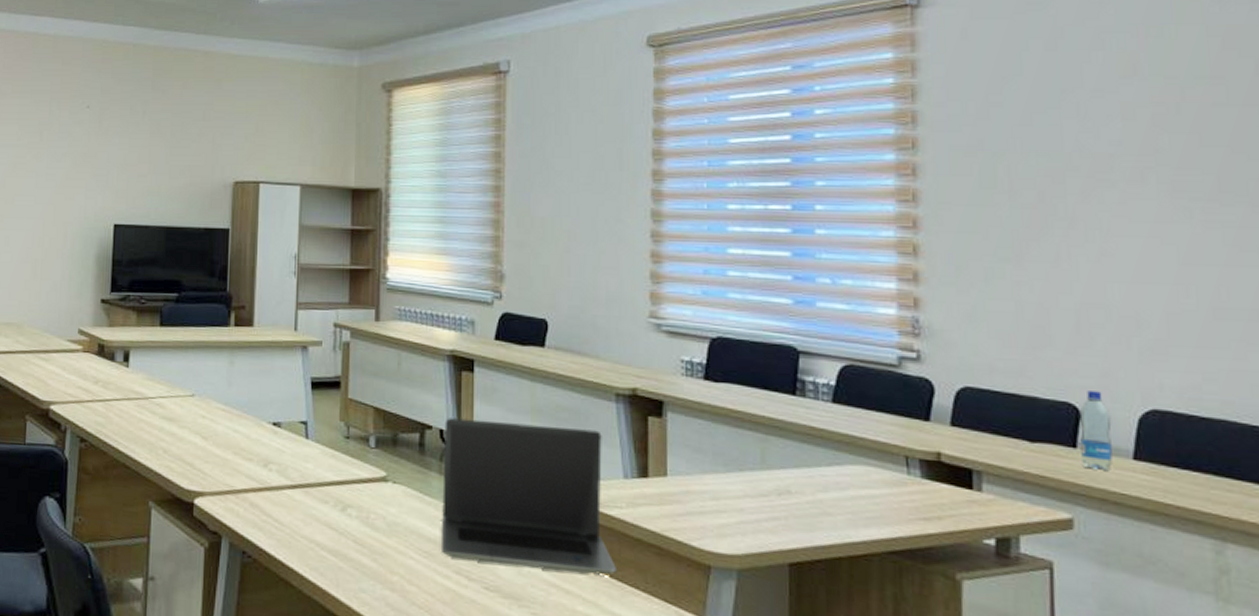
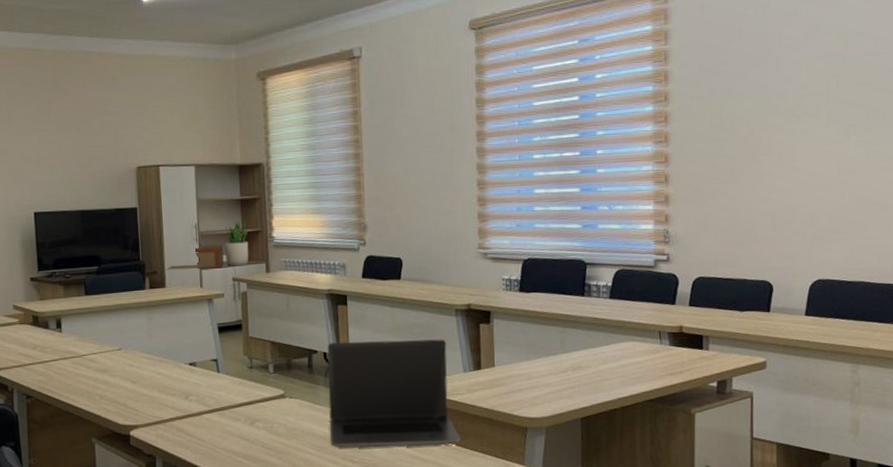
decorative box: none [256,280,325,310] -> present [166,245,224,270]
planter: none [328,254,357,310] -> present [225,219,249,266]
bottle: present [1079,391,1113,472] -> none [772,270,793,327]

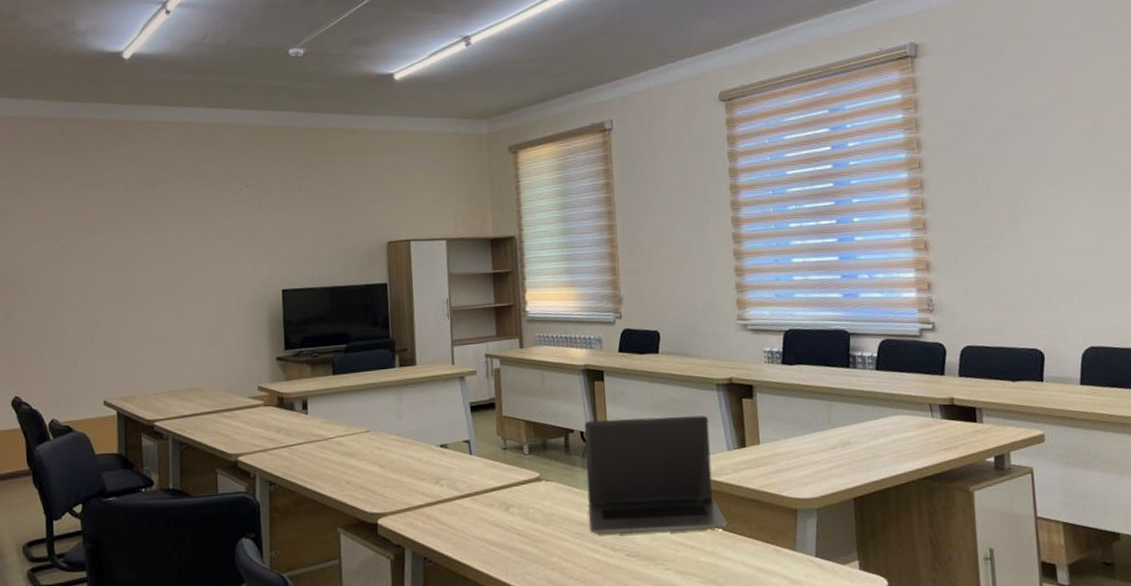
decorative box: present [166,245,224,270] -> none [416,320,476,347]
planter: present [225,219,249,266] -> none [477,294,502,342]

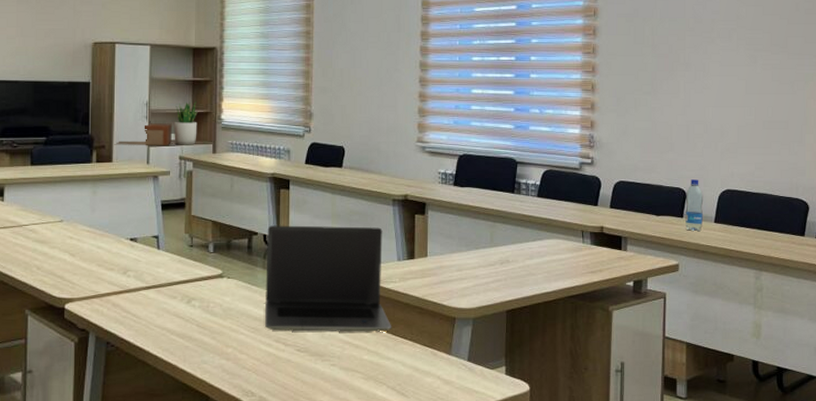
decorative box: none [416,320,476,347] -> present [114,123,172,146]
planter: none [477,294,502,342] -> present [174,100,198,145]
bottle: none [1043,338,1067,397] -> present [685,179,704,232]

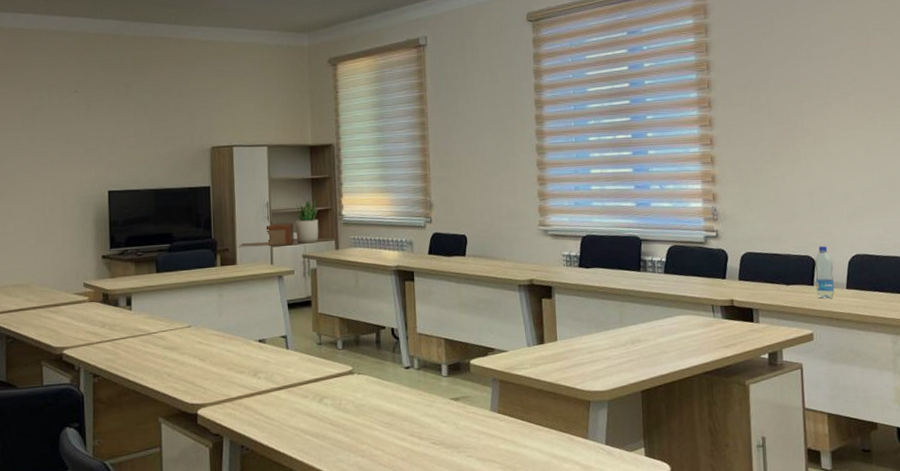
laptop computer: present [265,225,392,332] -> none [394,314,527,425]

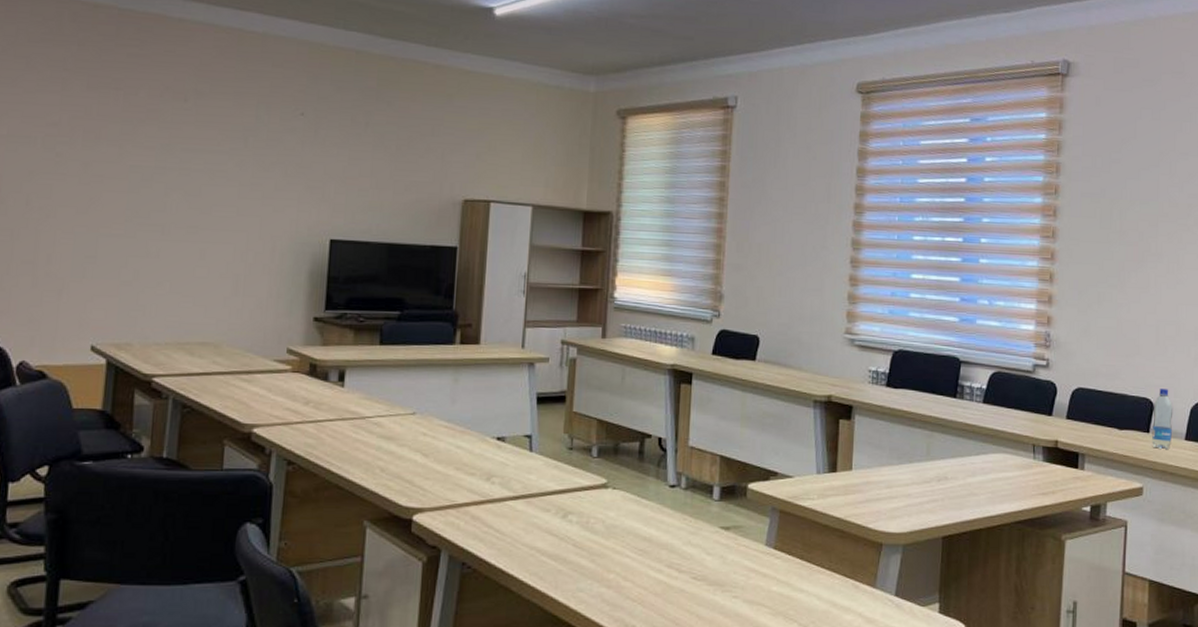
decorative box: present [237,222,294,248] -> none [483,299,554,328]
planter: present [295,198,319,244] -> none [556,274,586,328]

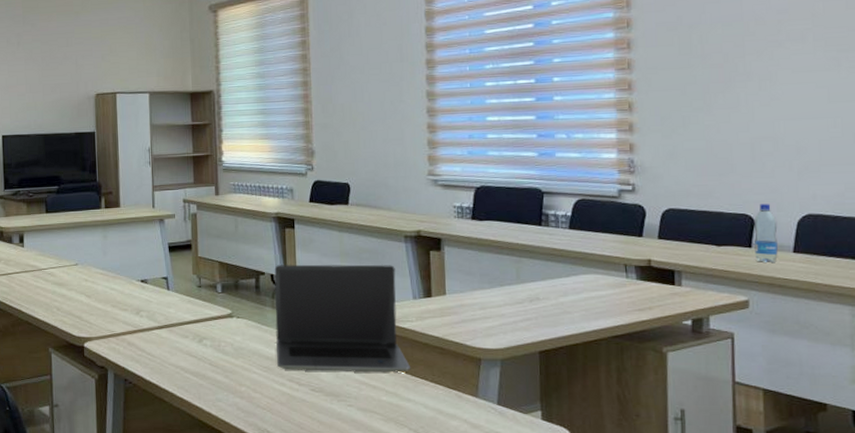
laptop computer: none [656,427,808,558] -> present [274,264,411,373]

